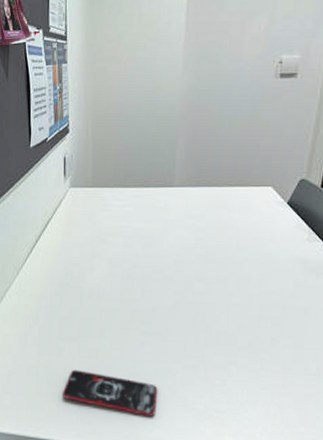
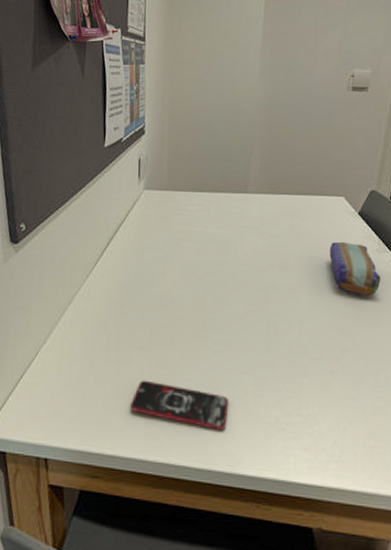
pencil case: none [257,232,311,285] -> present [329,241,381,296]

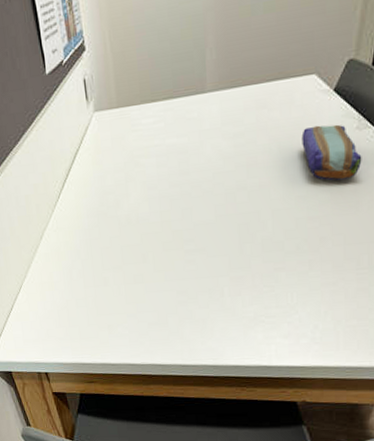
smartphone: present [129,380,229,430] -> none [112,296,207,330]

